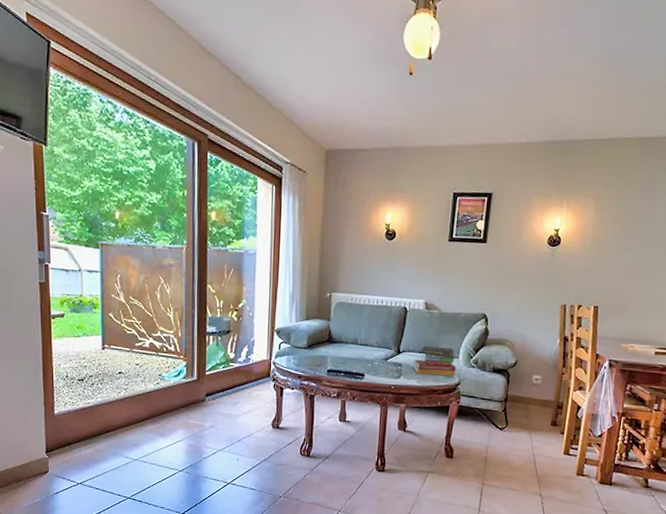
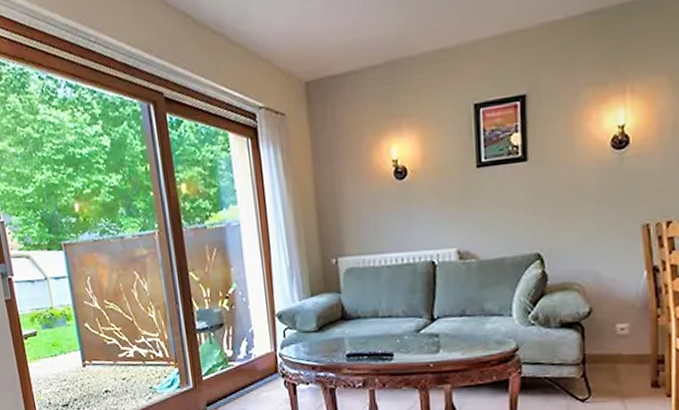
books: present [413,345,457,377] -> none [454,304,511,344]

